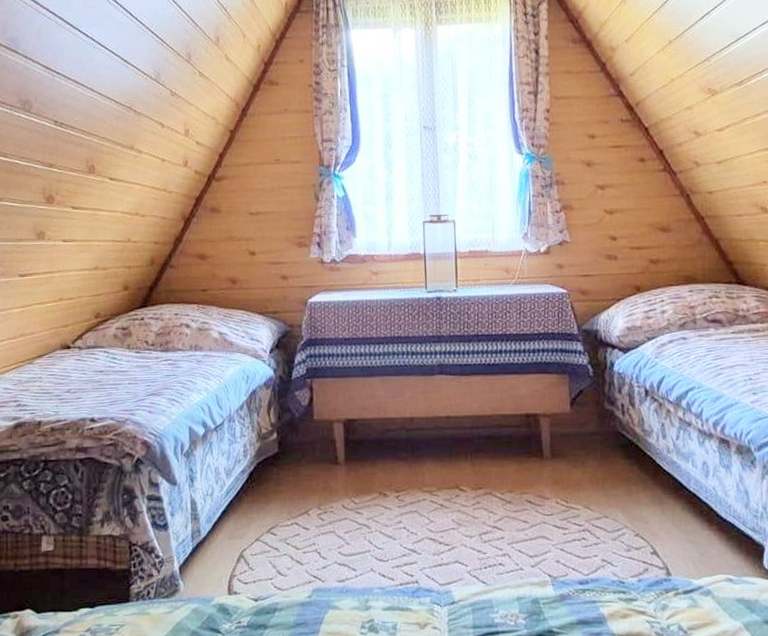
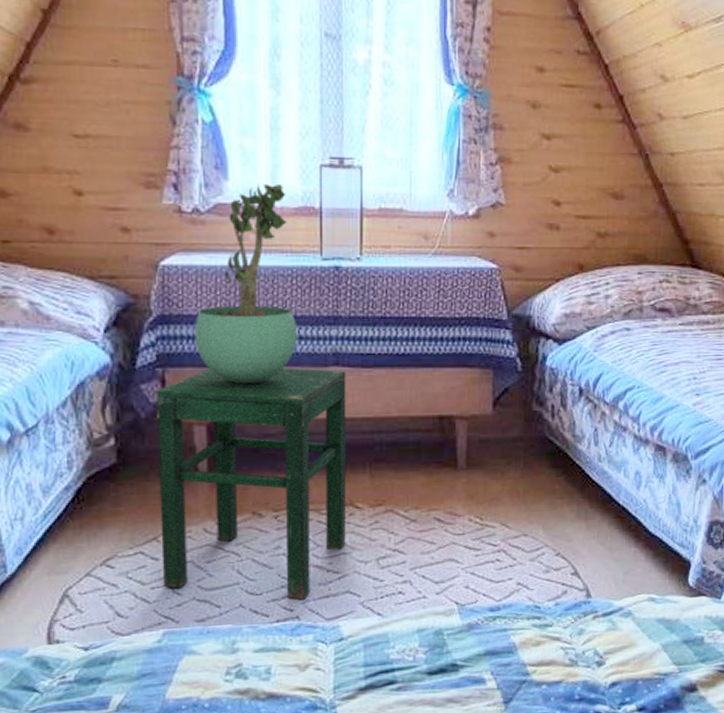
stool: none [306,377,454,567] -> present [156,368,347,600]
potted plant: none [333,237,411,390] -> present [194,183,298,384]

